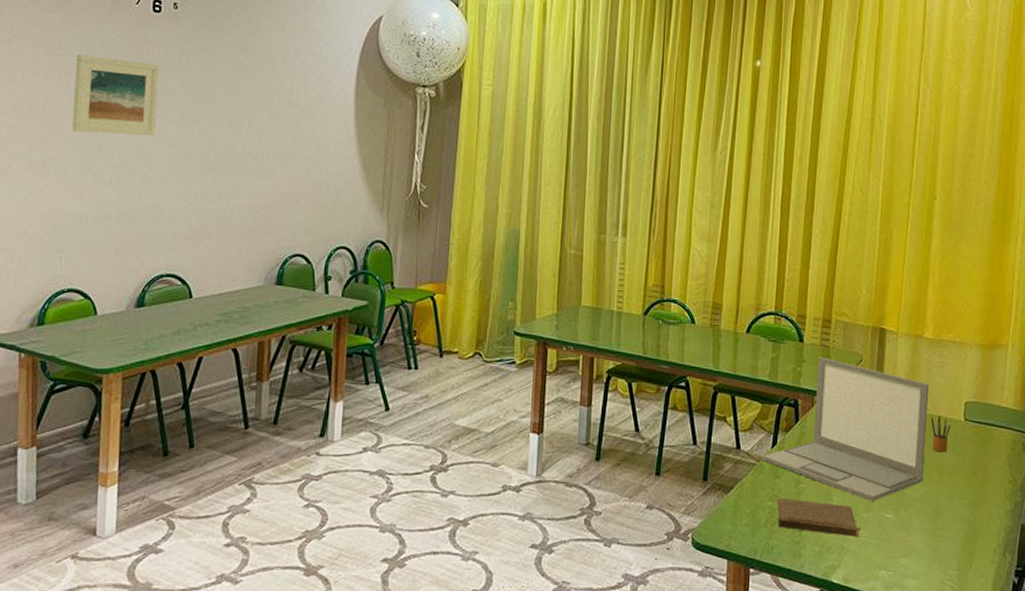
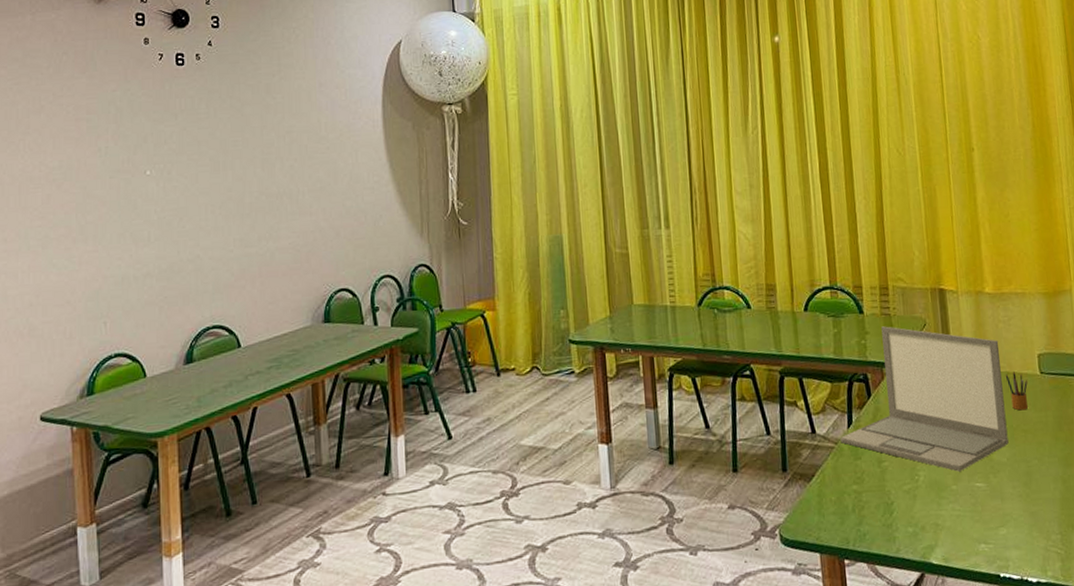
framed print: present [72,54,160,135] -> none [104,115,189,194]
book: present [776,498,861,538] -> none [861,479,953,513]

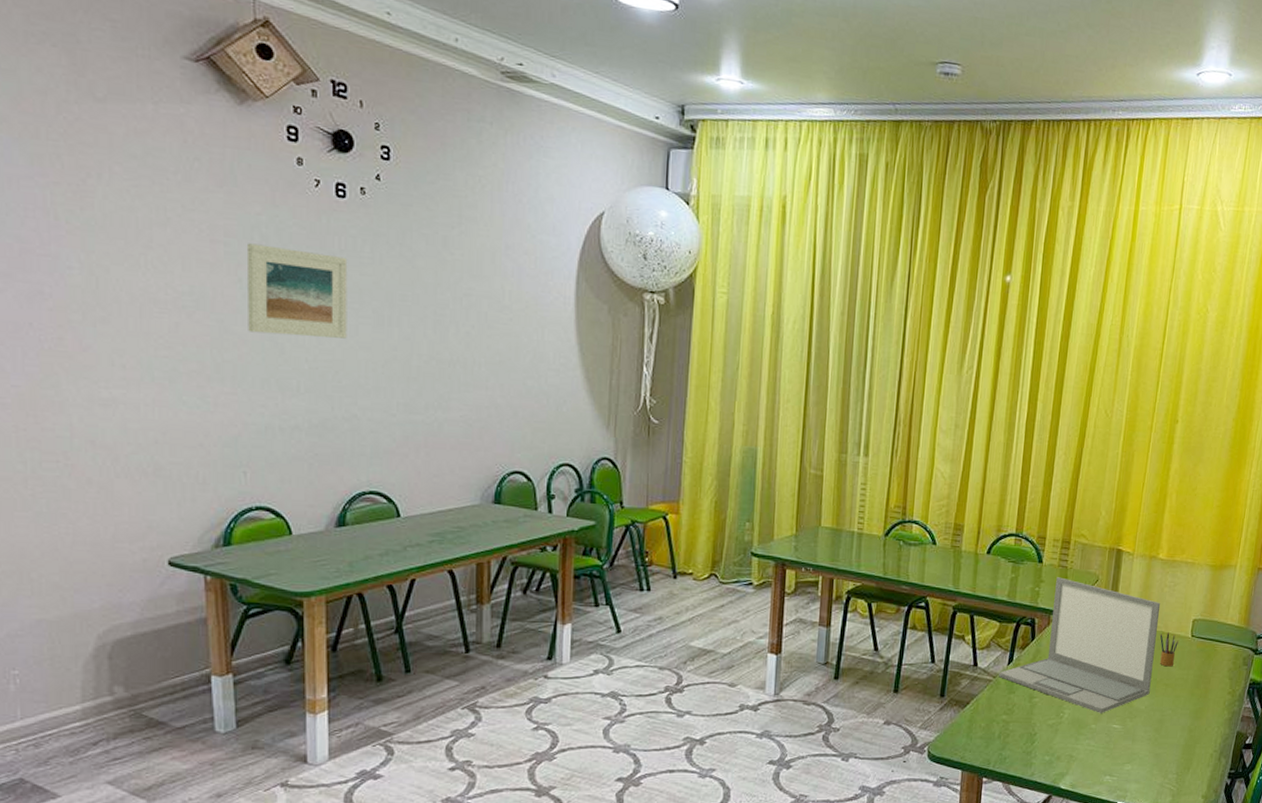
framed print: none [104,115,189,194] -> present [246,243,348,339]

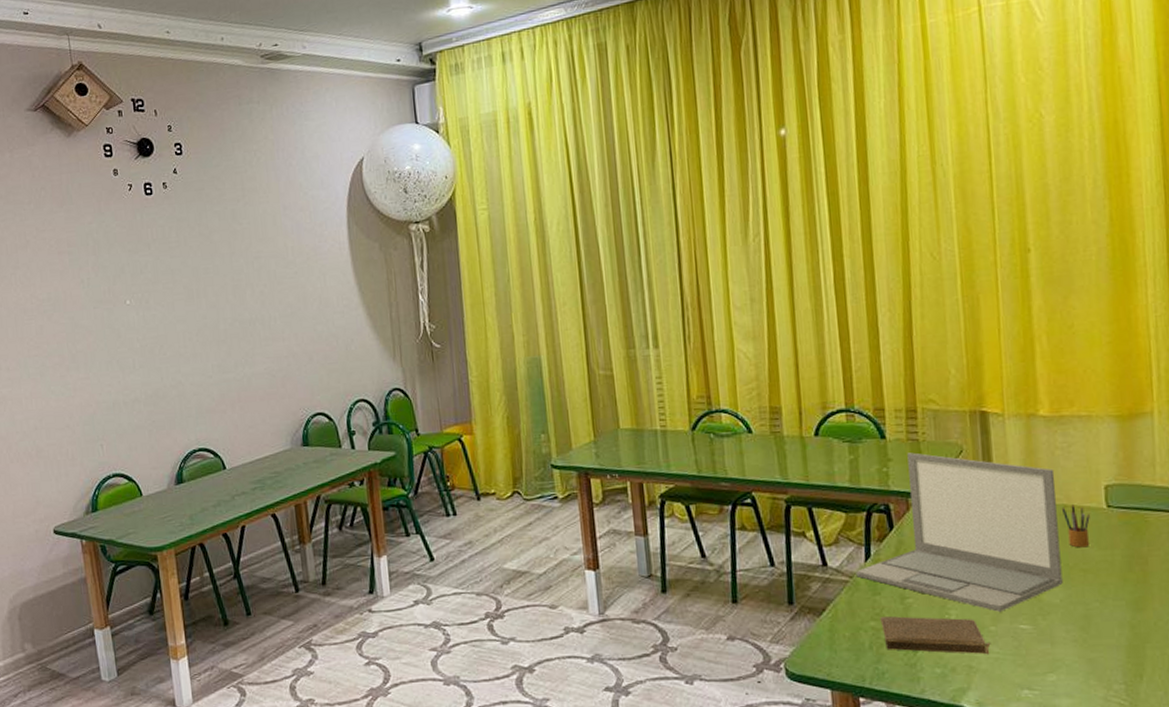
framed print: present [246,243,348,339] -> none [84,245,166,324]
book: none [1010,712,1090,747] -> present [880,616,991,655]

